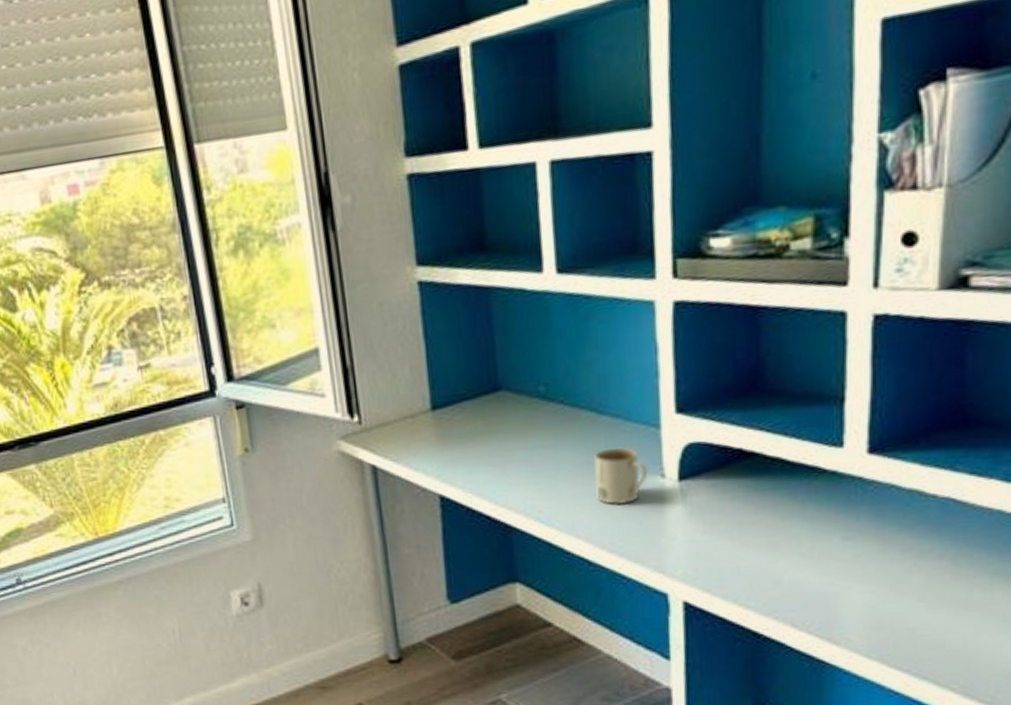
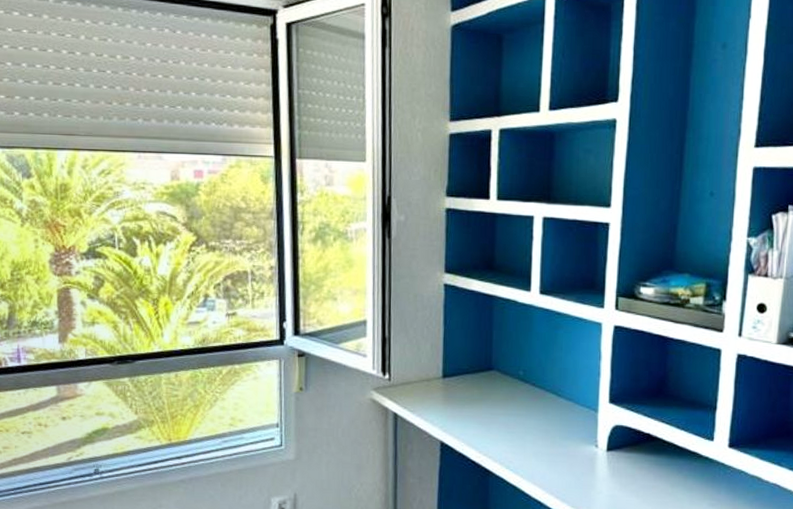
mug: present [594,447,648,505] -> none [551,422,587,464]

